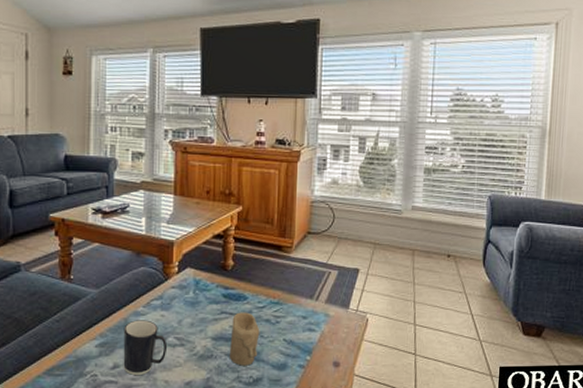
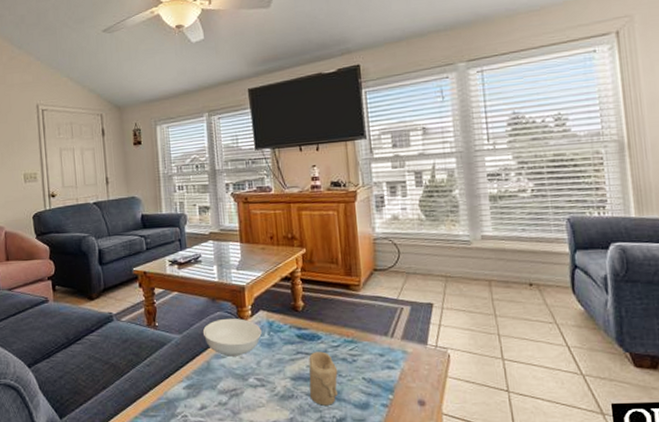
bowl: none [123,274,187,314] -> present [202,318,262,357]
mug: present [123,320,168,376] -> none [207,362,250,417]

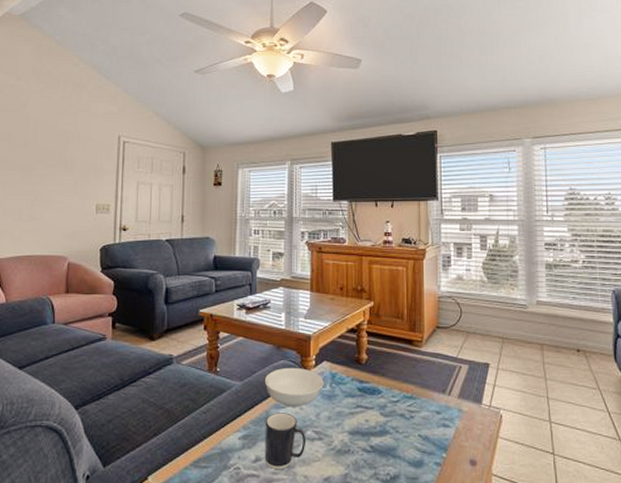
mug: none [207,362,250,417] -> present [264,413,306,470]
candle: present [308,351,339,406] -> none [365,406,395,462]

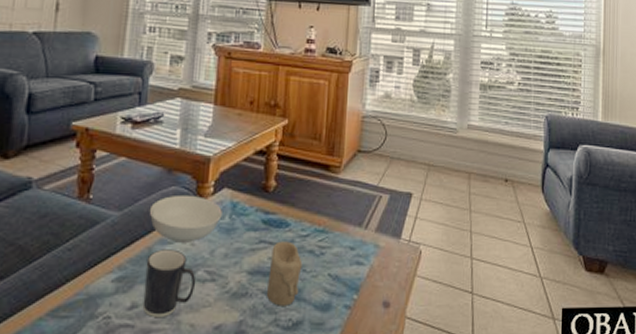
candle: none [365,406,395,462] -> present [266,241,303,306]

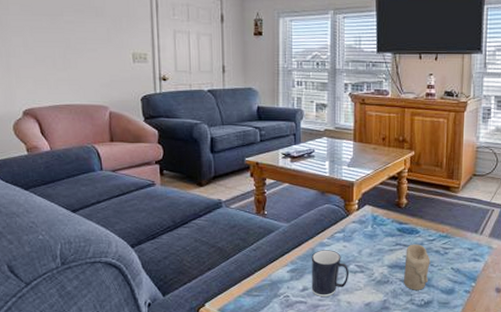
bowl: present [149,194,222,243] -> none [310,210,366,245]

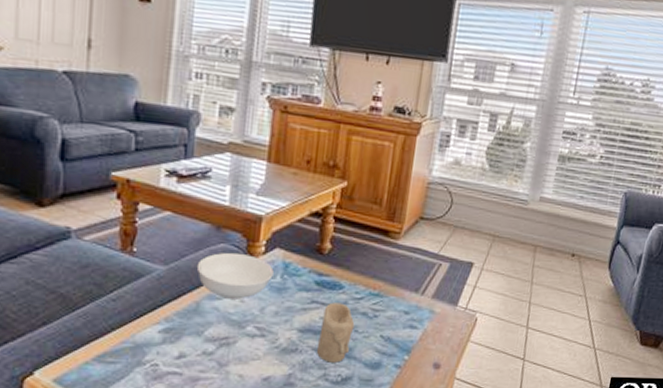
bowl: none [310,210,366,245] -> present [196,252,274,299]
mug: present [311,250,350,297] -> none [190,304,246,368]

